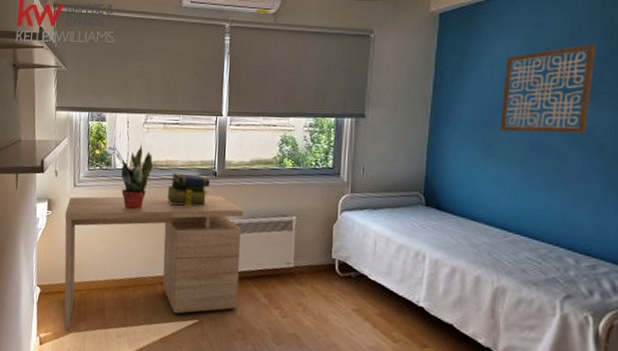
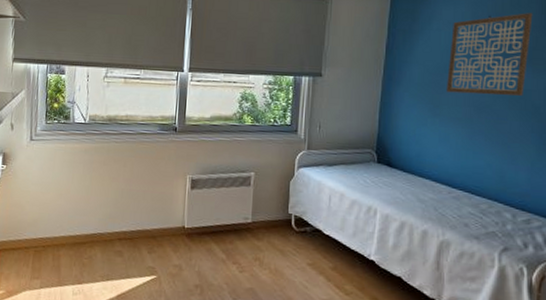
desk: present [64,195,243,330] -> none [17,150,203,288]
potted plant: present [116,142,153,210] -> none [75,96,113,165]
stack of books: present [168,173,211,206] -> none [127,128,171,162]

